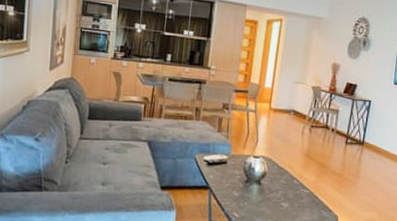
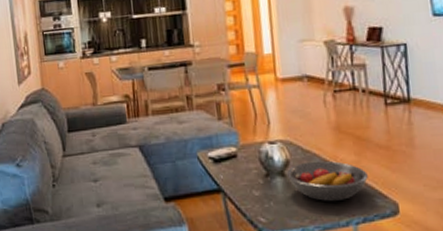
fruit bowl: none [262,176,322,209] -> present [286,160,368,202]

